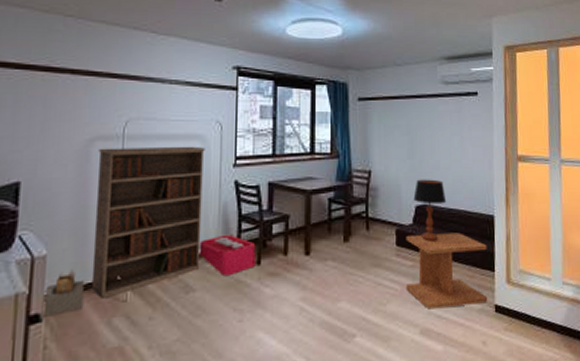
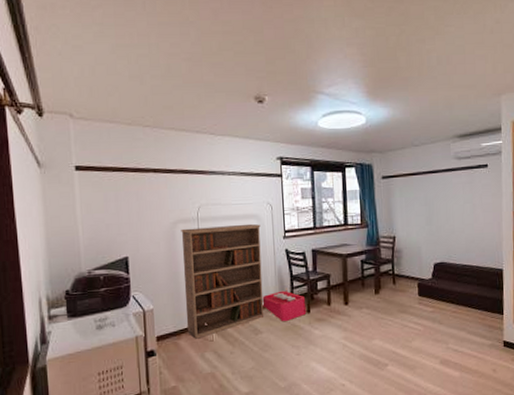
cardboard box: present [41,269,85,317] -> none [154,319,183,352]
side table: present [405,232,488,309] -> none [426,284,498,345]
table lamp: present [413,179,446,242] -> none [432,241,460,292]

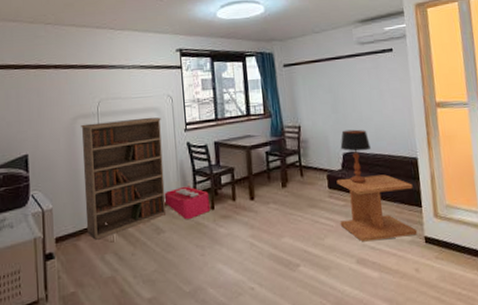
side table: none [426,284,498,345] -> present [336,174,418,242]
table lamp: none [432,241,460,292] -> present [340,129,370,184]

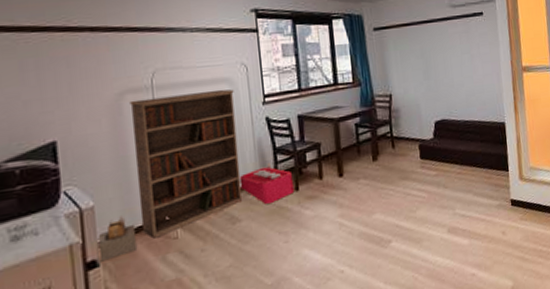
cardboard box: none [53,218,83,255] -> present [96,216,137,263]
side table: present [336,174,418,242] -> none [428,141,505,211]
table lamp: present [340,129,370,184] -> none [432,96,461,152]

